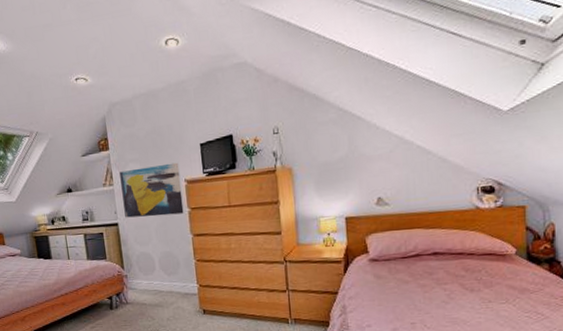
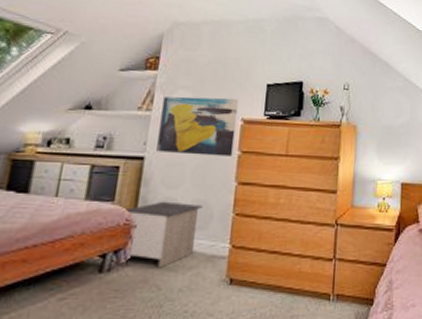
nightstand: none [115,255,171,305] -> present [125,201,203,268]

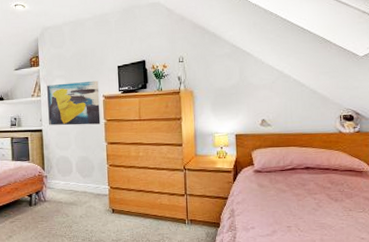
nightstand: present [125,201,203,268] -> none [37,159,86,203]

